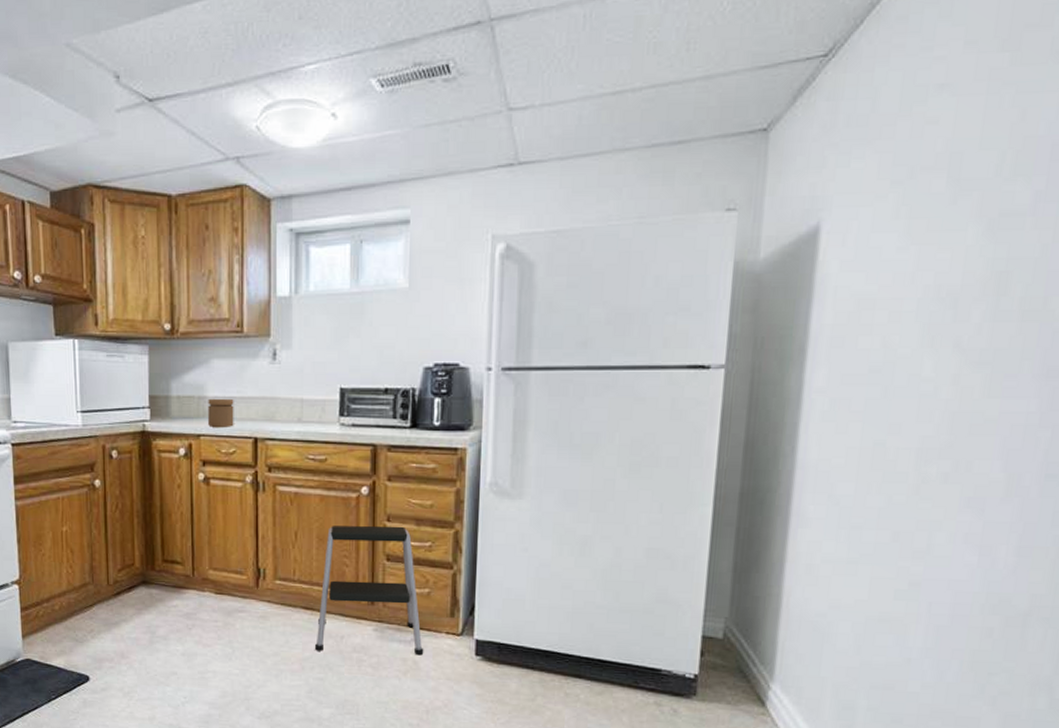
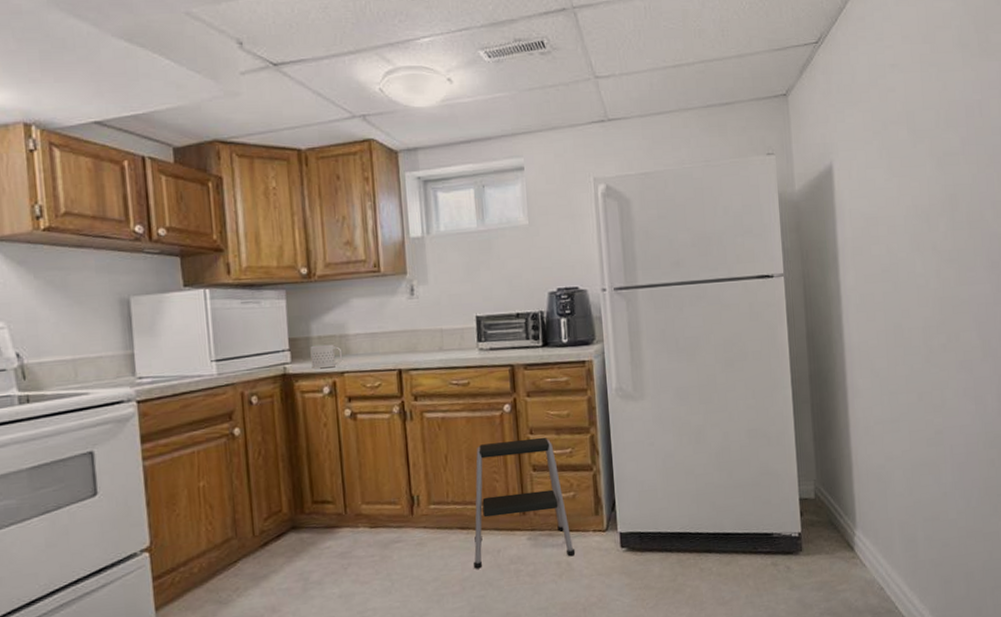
mug: none [169,405,200,430] -> present [310,344,343,369]
jar: present [208,398,234,427] -> none [350,334,378,363]

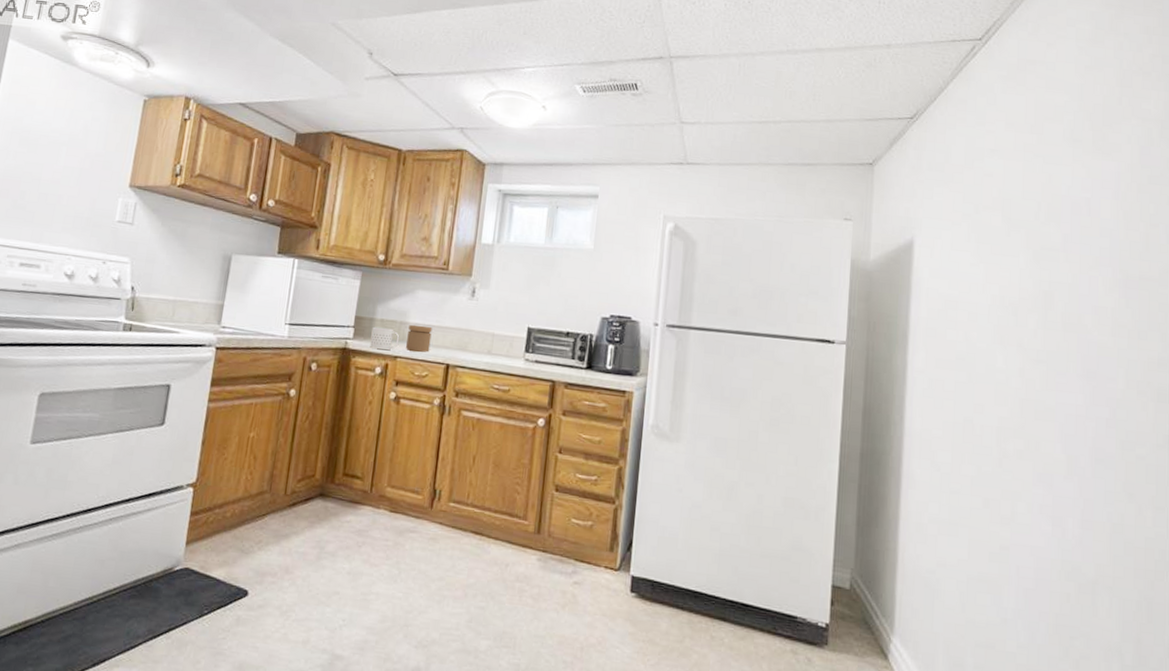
jar: none [350,334,378,363] -> present [406,324,432,352]
step stool: present [474,438,576,569] -> none [480,453,583,589]

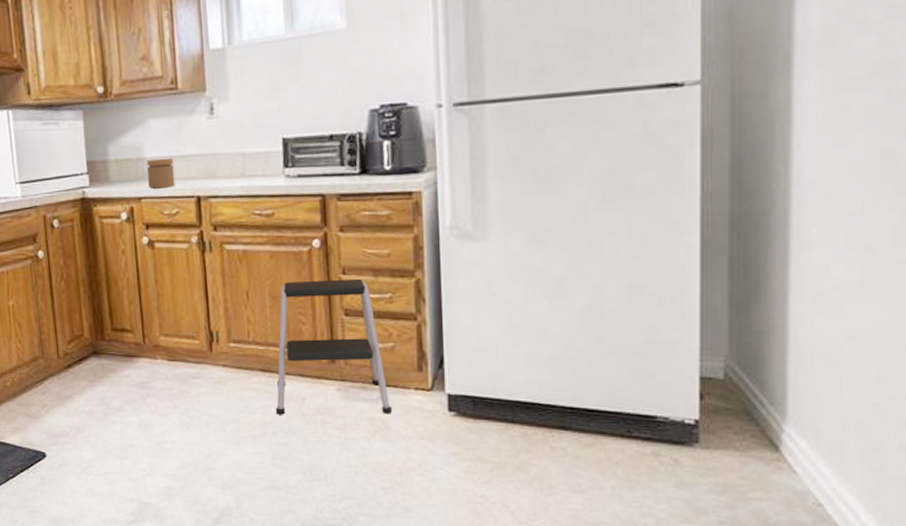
mug: present [370,326,400,351] -> none [107,167,140,194]
step stool: none [480,453,583,589] -> present [276,279,393,415]

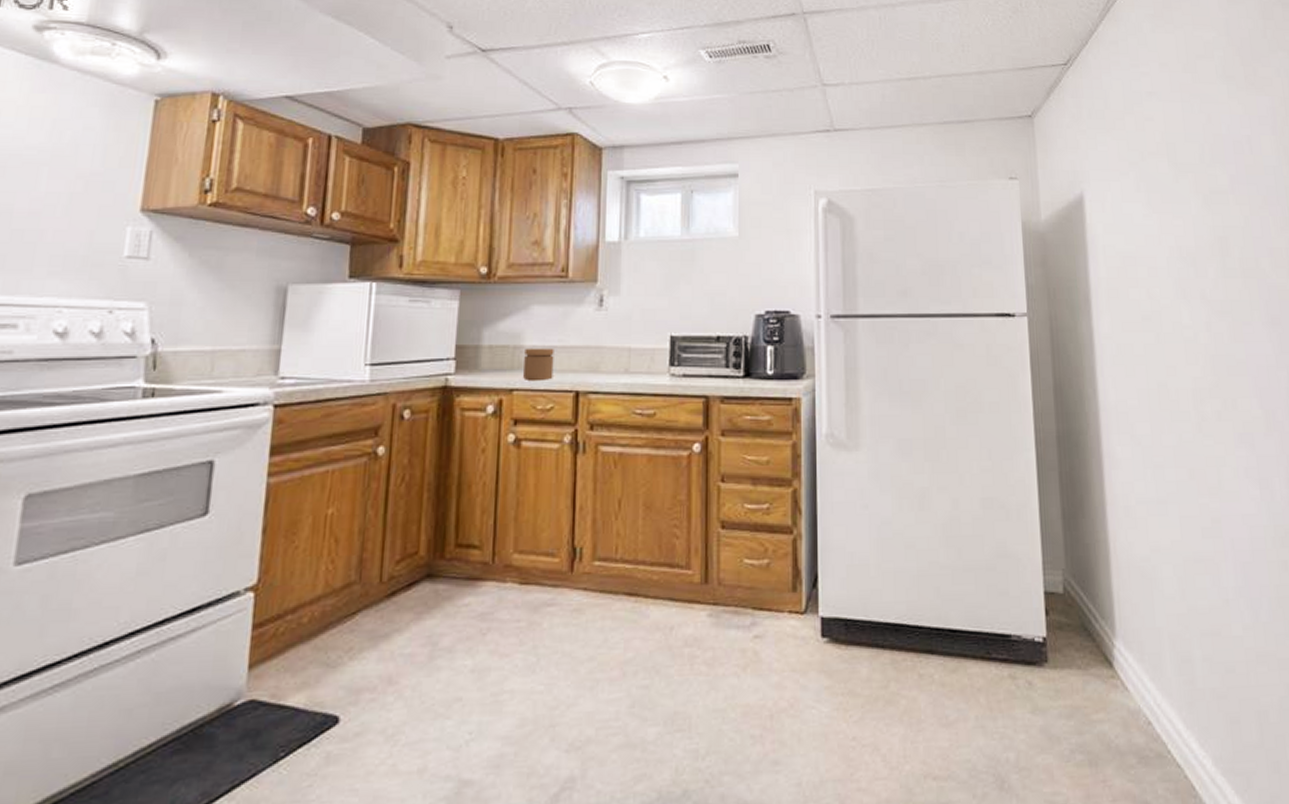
step stool: present [276,279,393,415] -> none [640,488,765,650]

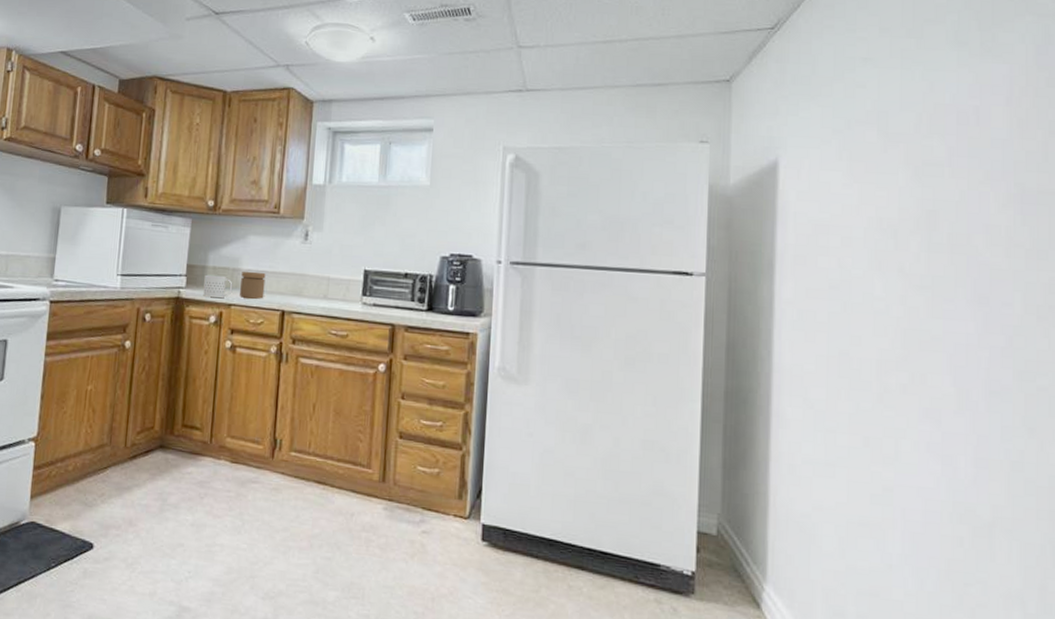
mug: none [477,355,515,384] -> present [203,274,233,299]

